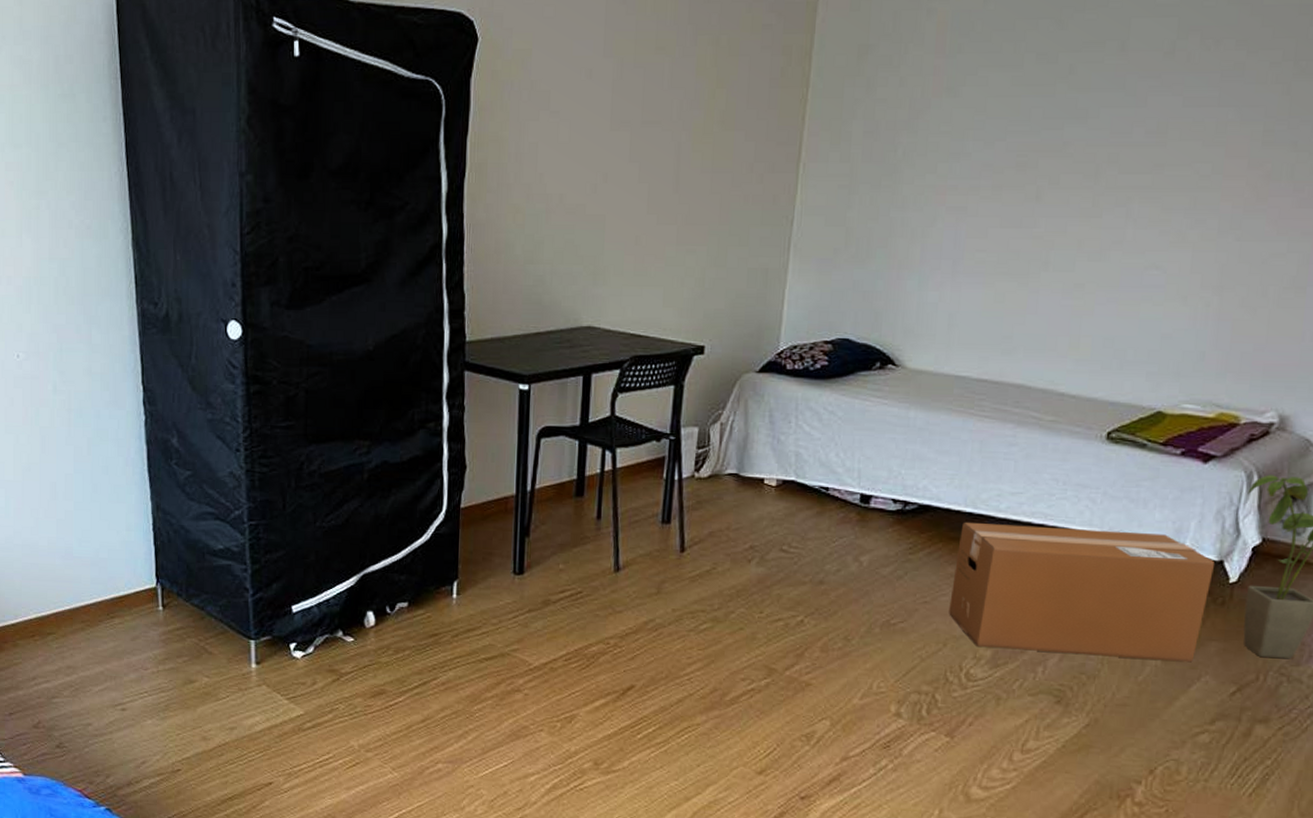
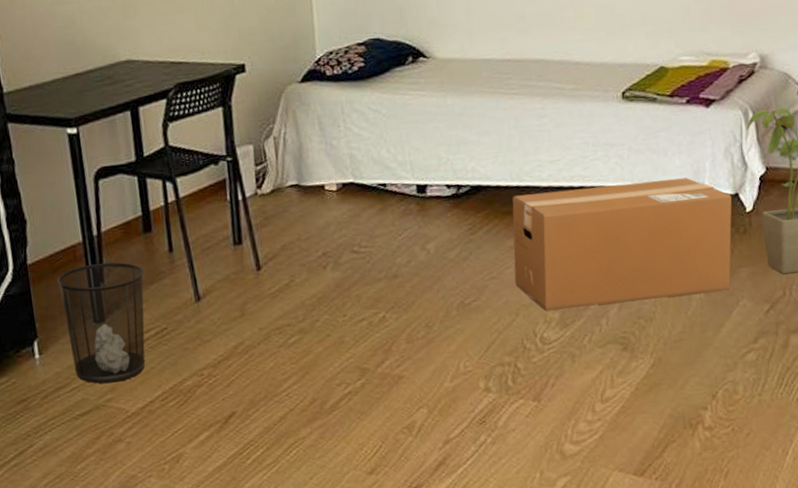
waste bin: none [486,517,570,635] -> present [57,262,146,384]

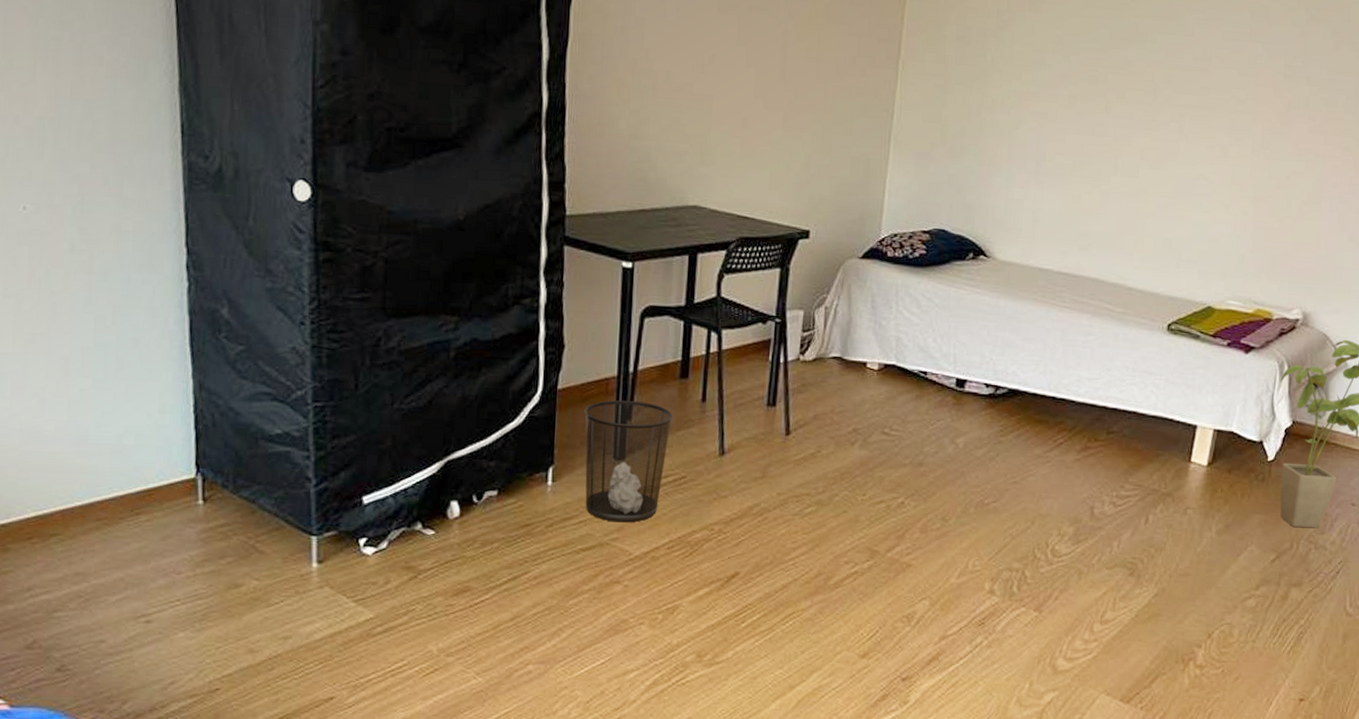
box: present [512,177,732,311] -> none [1036,405,1256,534]

